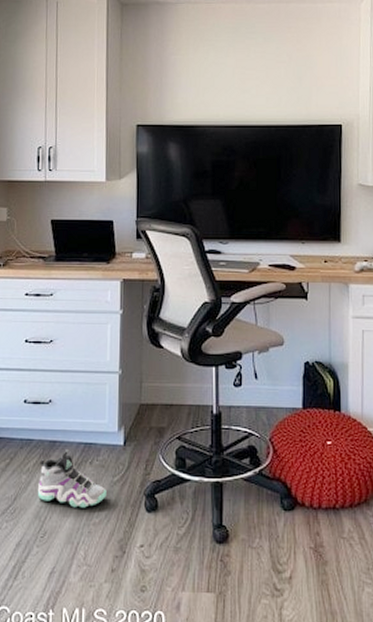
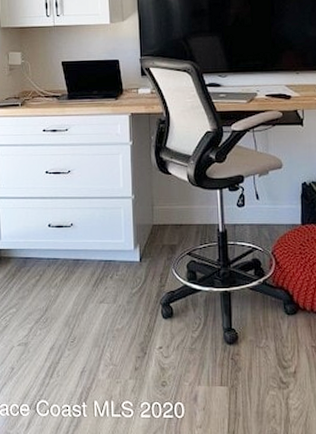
sneaker: present [37,448,107,508] -> none [65,265,127,316]

